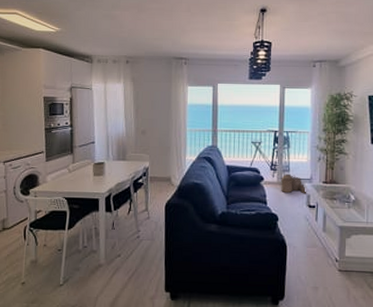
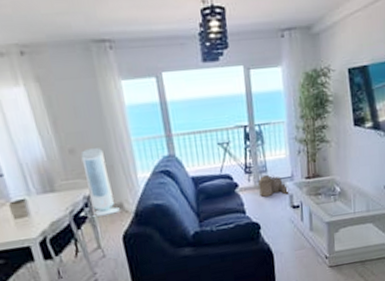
air purifier: none [147,131,168,185] -> present [80,147,120,217]

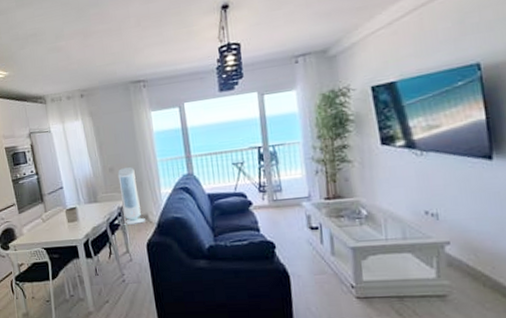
woven basket: present [258,174,291,197] -> none [273,193,308,216]

